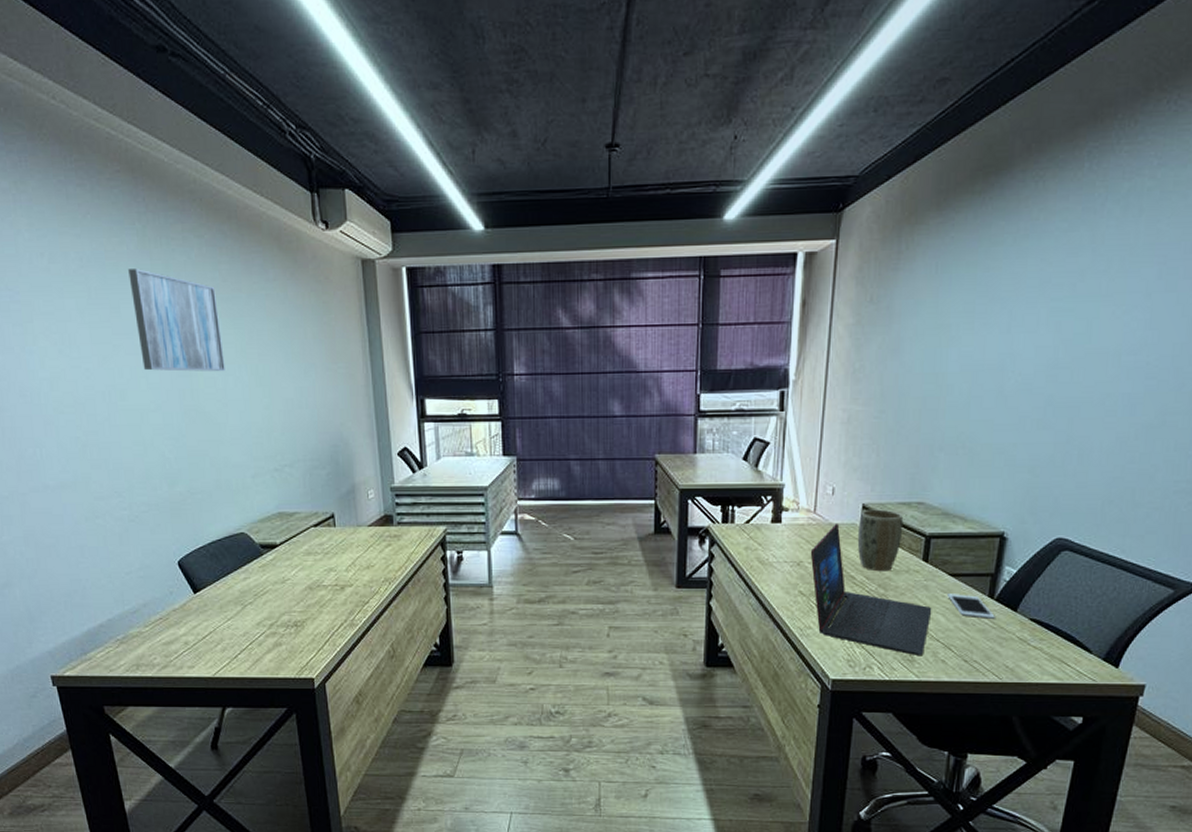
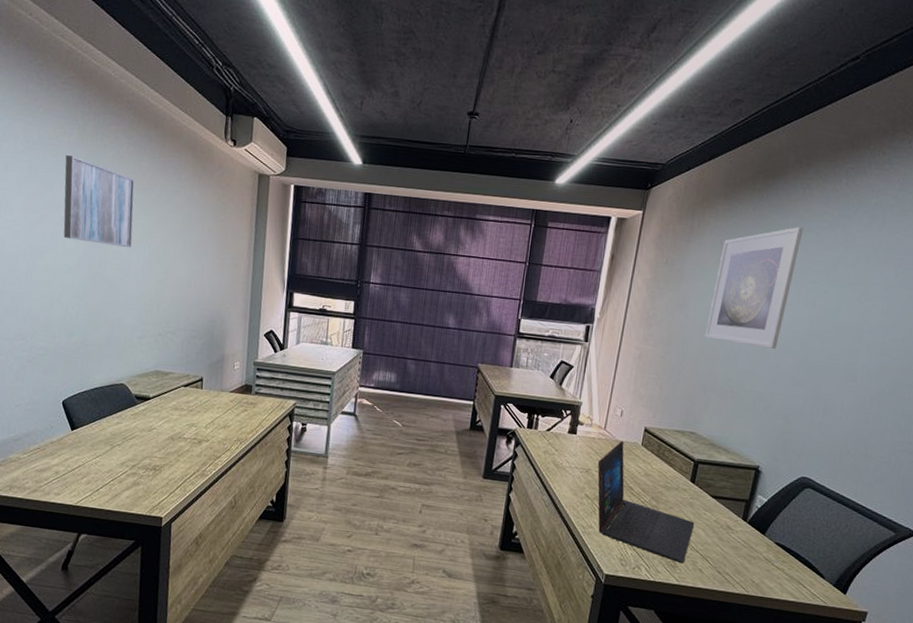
plant pot: present [857,509,904,572] -> none [637,432,678,487]
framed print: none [926,232,1039,389] -> present [705,226,804,349]
cell phone: present [947,594,995,619] -> none [708,512,747,539]

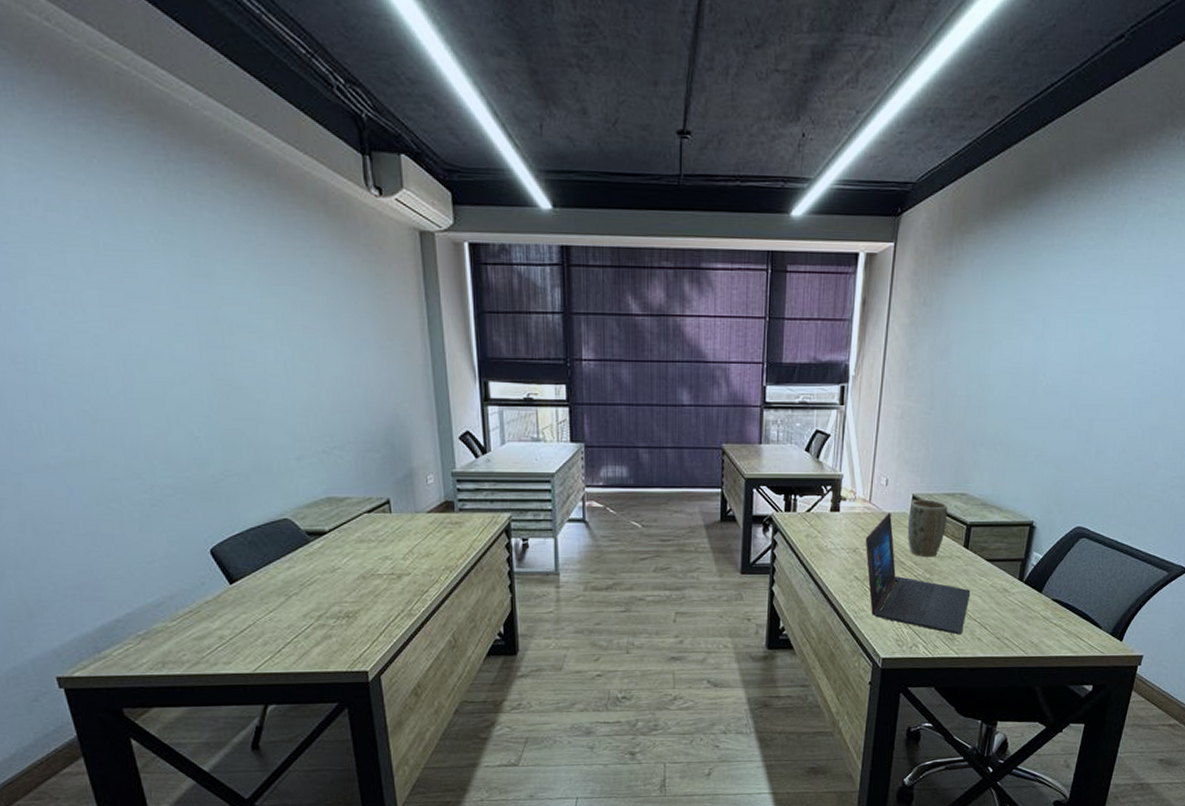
wall art: present [63,155,135,247] -> none [146,224,264,343]
plant pot: none [637,432,678,487] -> present [907,499,948,558]
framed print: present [705,226,804,349] -> none [970,247,1070,391]

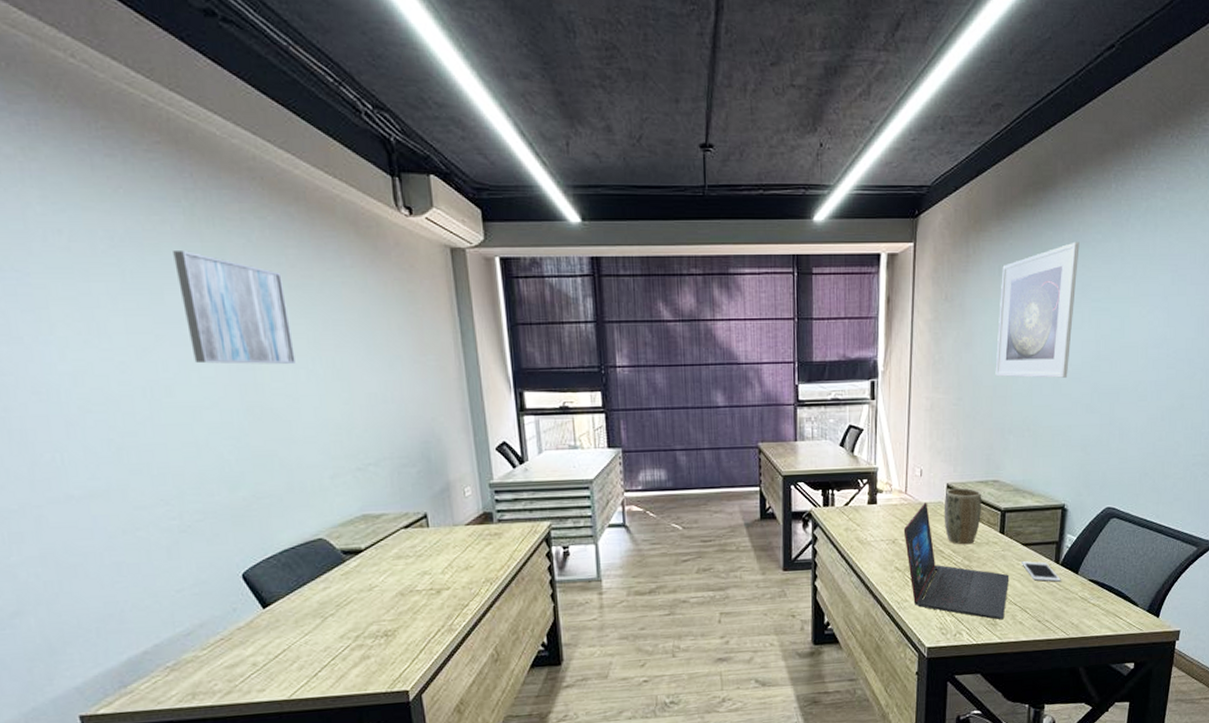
wall art: none [146,224,264,343] -> present [173,251,296,364]
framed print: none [970,247,1070,391] -> present [995,241,1080,378]
cell phone: none [984,577,1024,600] -> present [1022,561,1061,582]

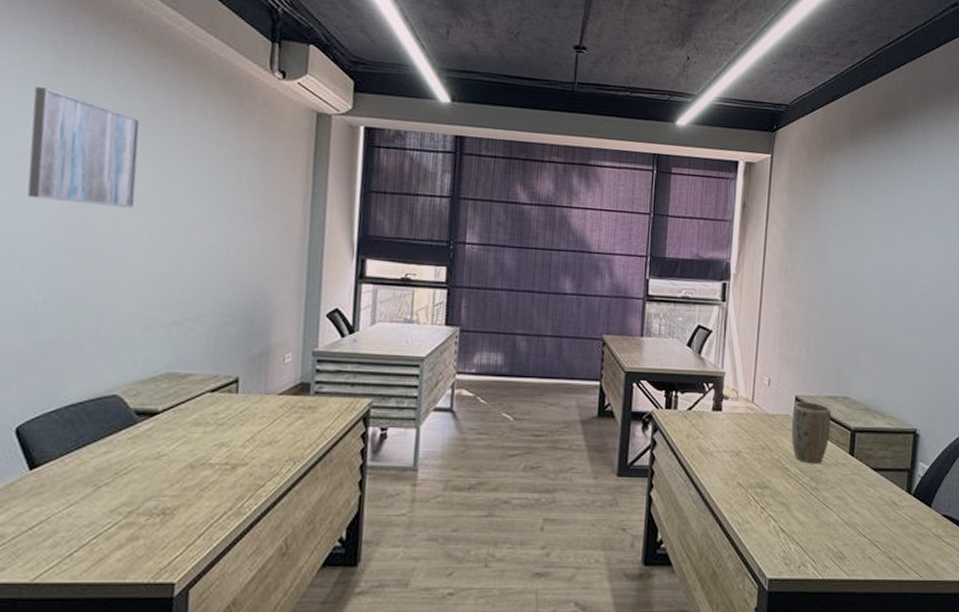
laptop: present [903,503,1010,620] -> none [748,414,859,553]
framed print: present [995,241,1080,378] -> none [847,169,929,298]
cell phone: present [1022,561,1061,582] -> none [872,488,913,514]

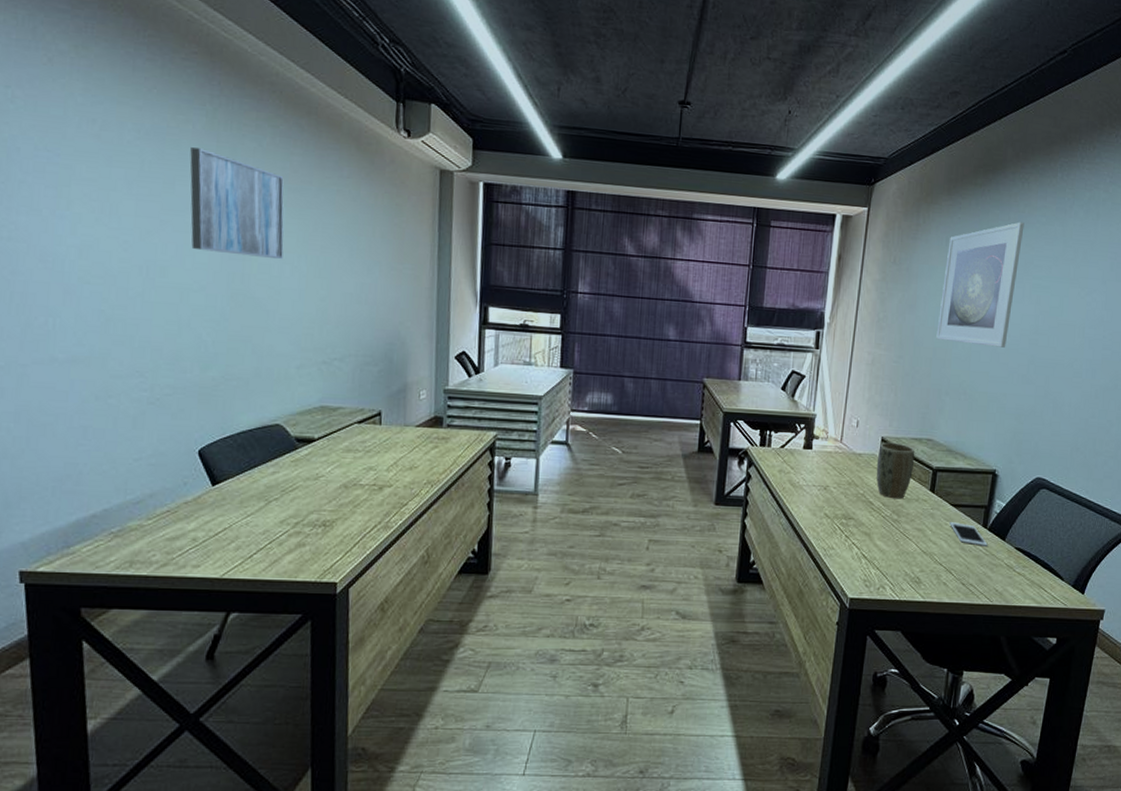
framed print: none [847,169,929,298] -> present [936,222,1025,348]
cell phone: none [872,488,913,514] -> present [950,522,988,546]

